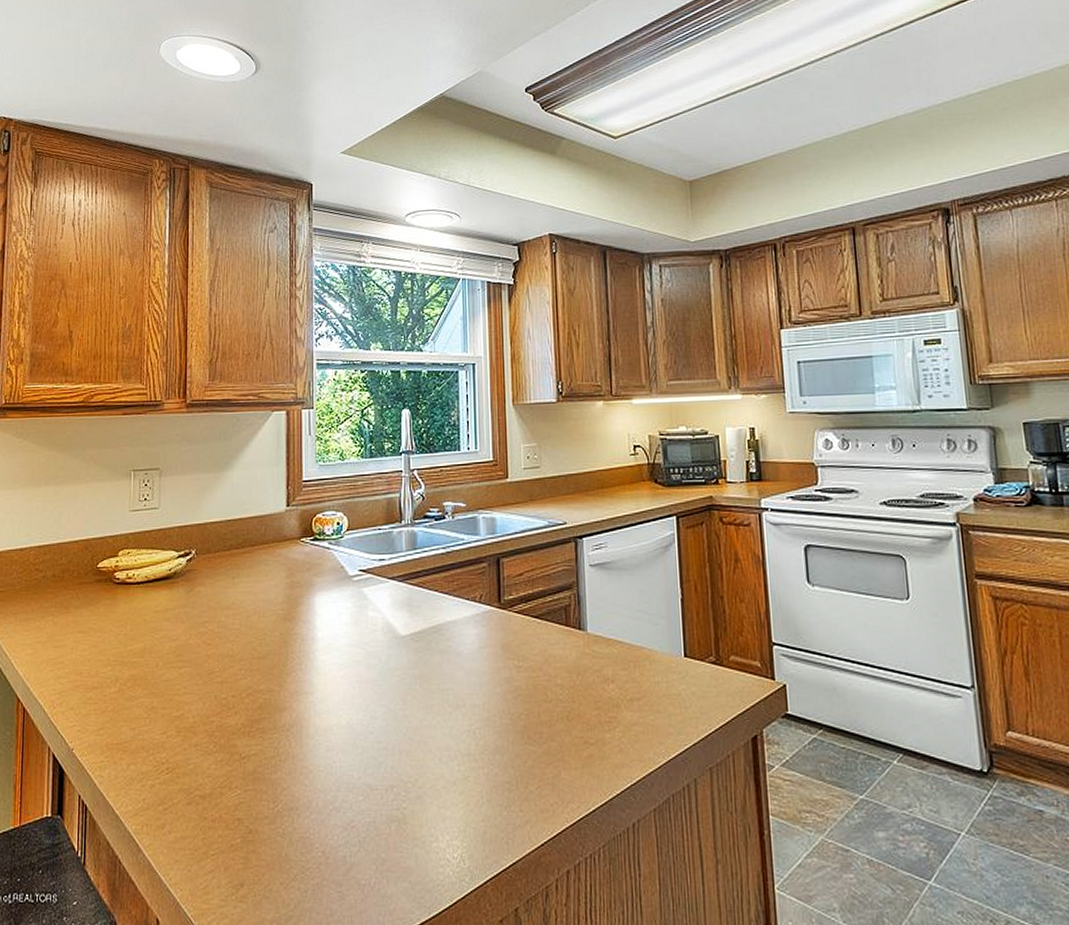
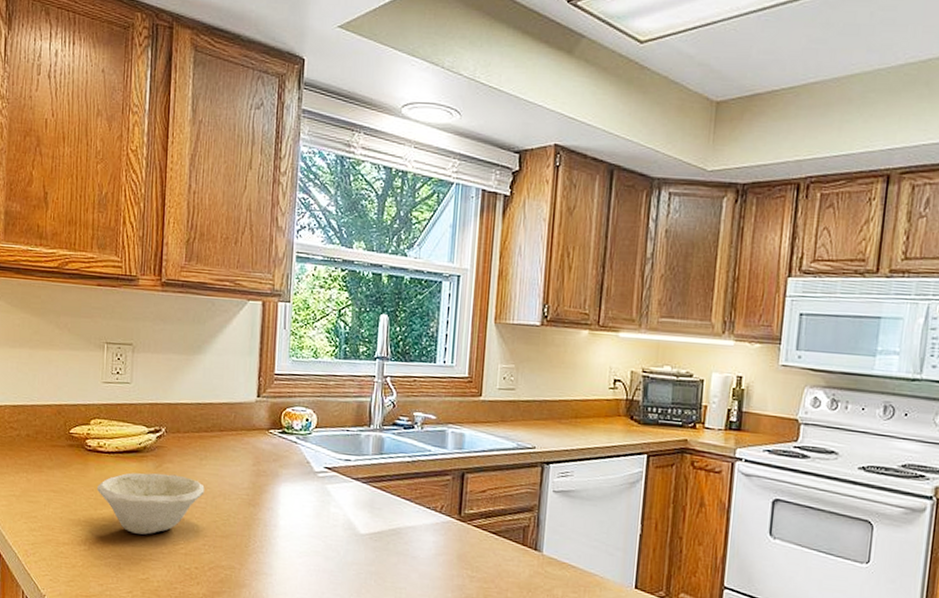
bowl: none [127,598,238,667] -> present [97,472,205,535]

